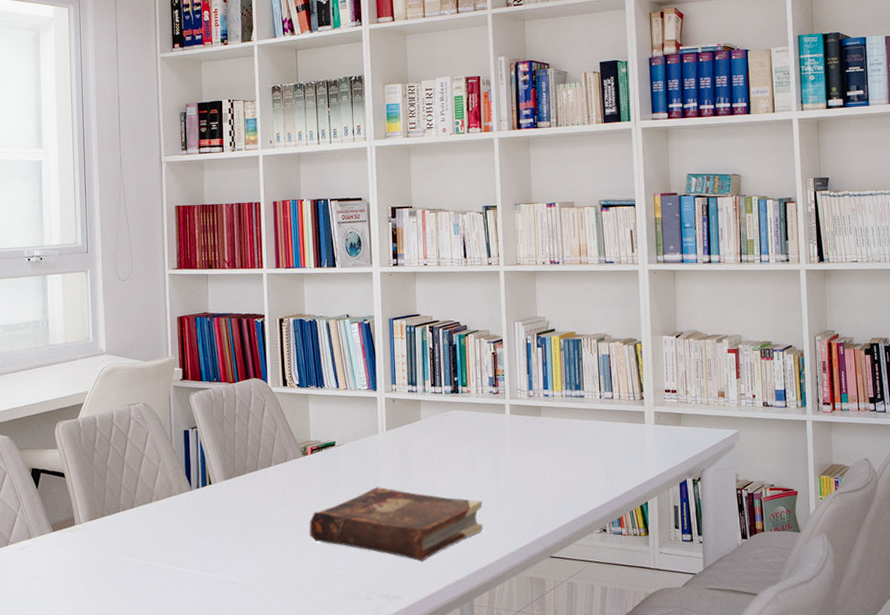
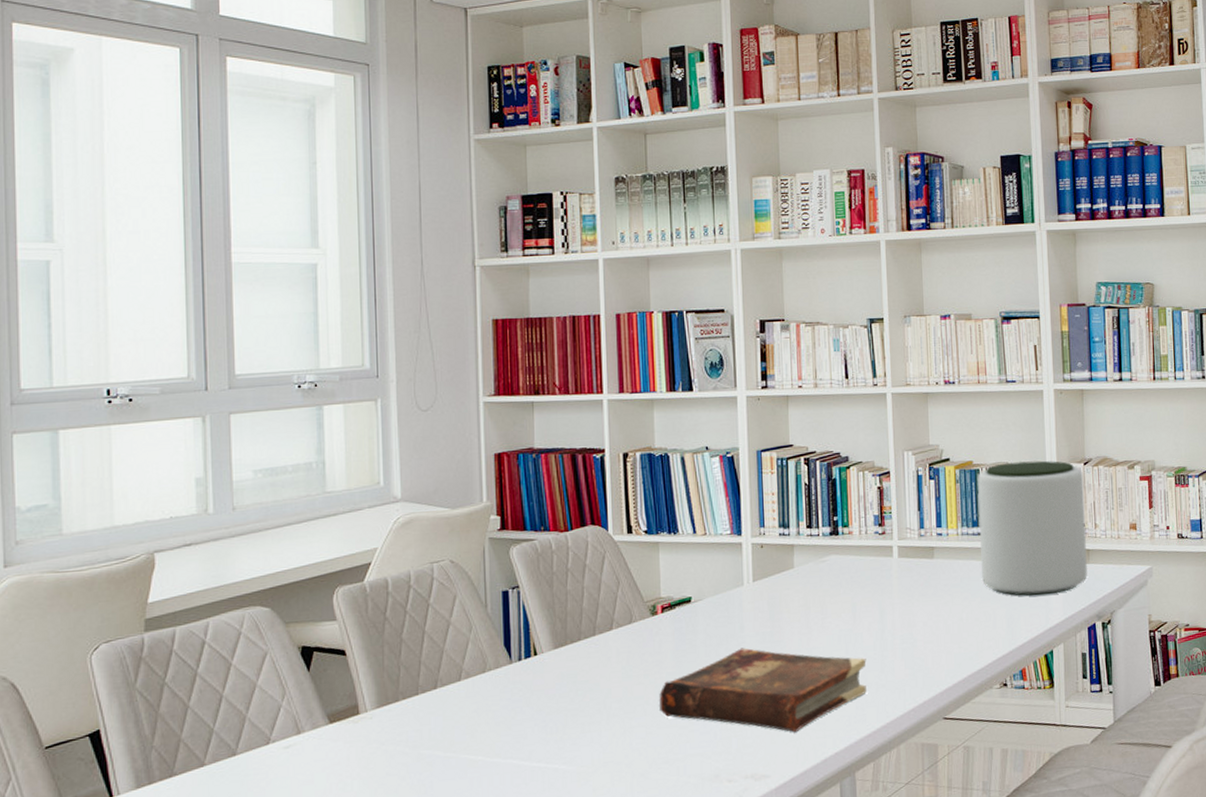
plant pot: none [580,333,680,453] -> present [978,460,1088,596]

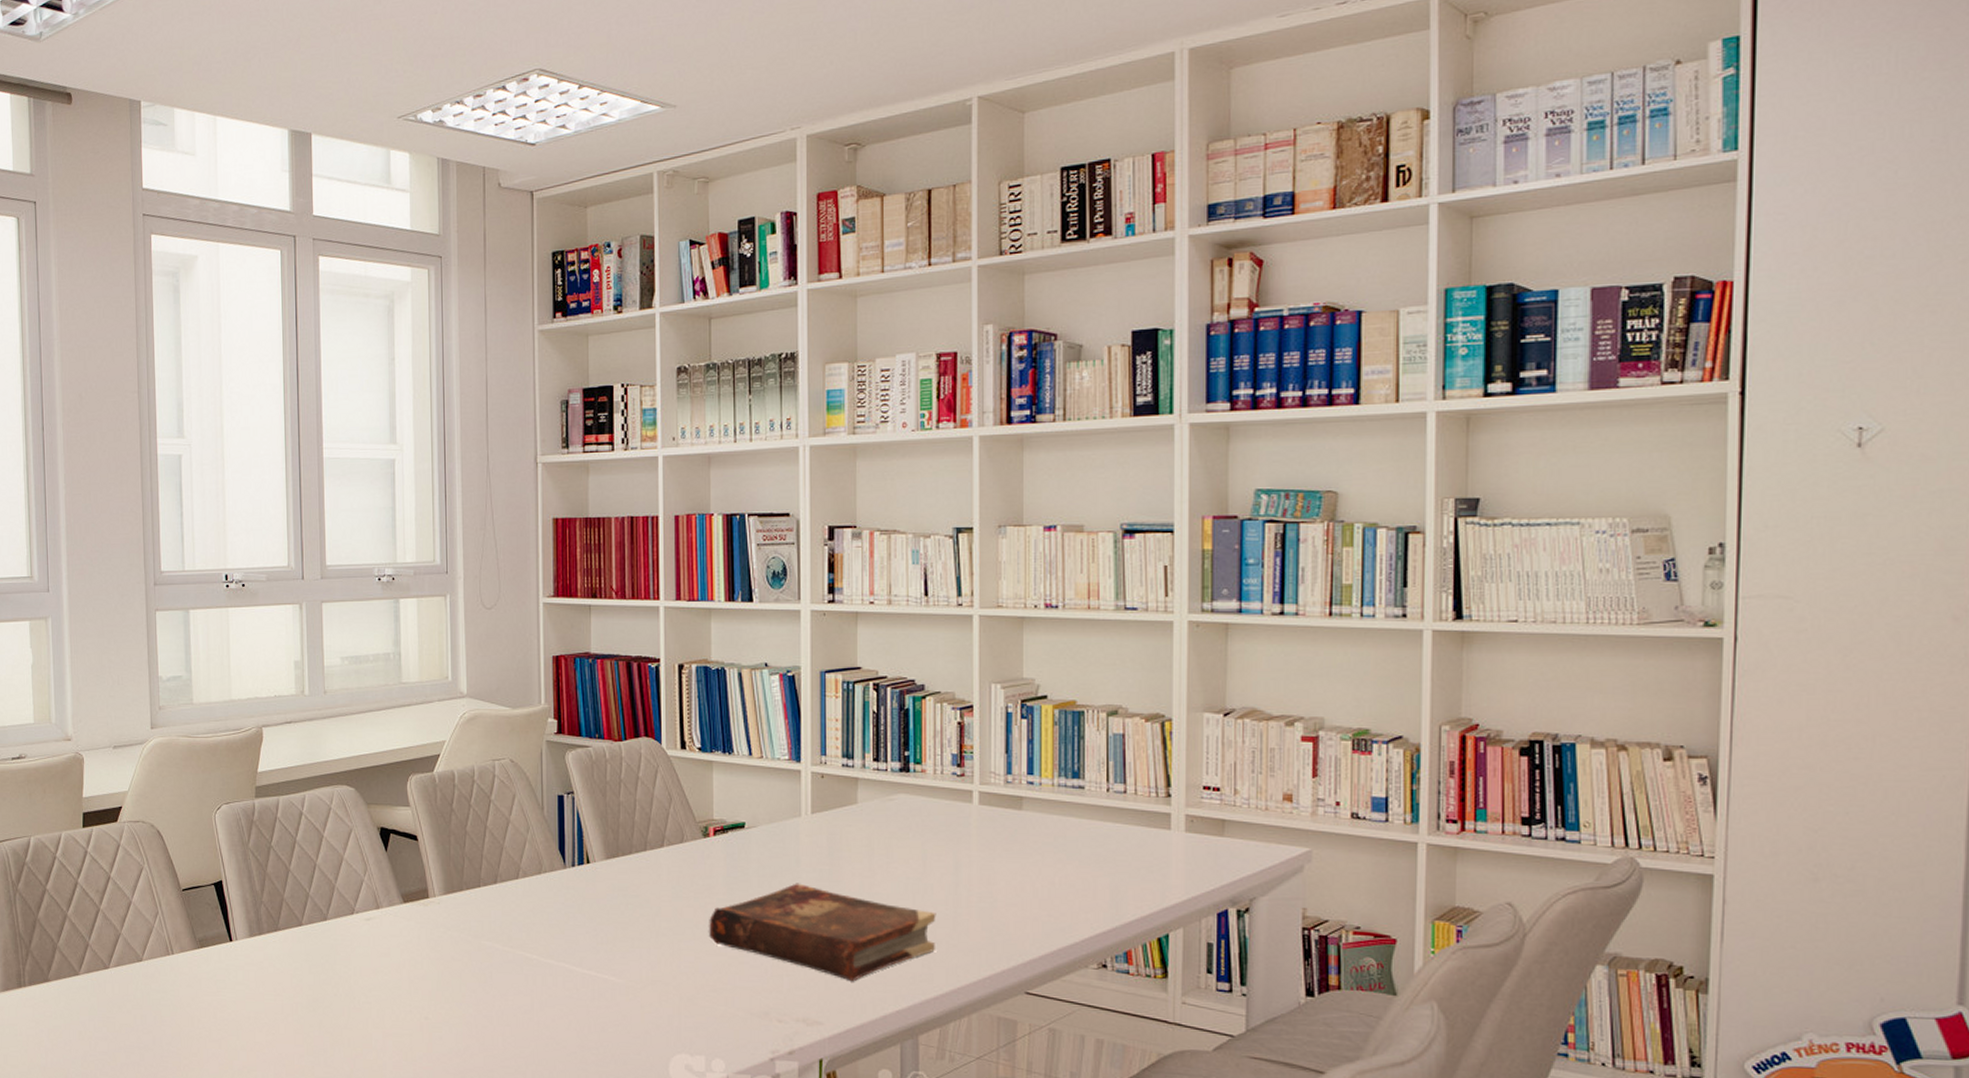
plant pot: present [978,460,1088,596] -> none [1082,706,1223,868]

